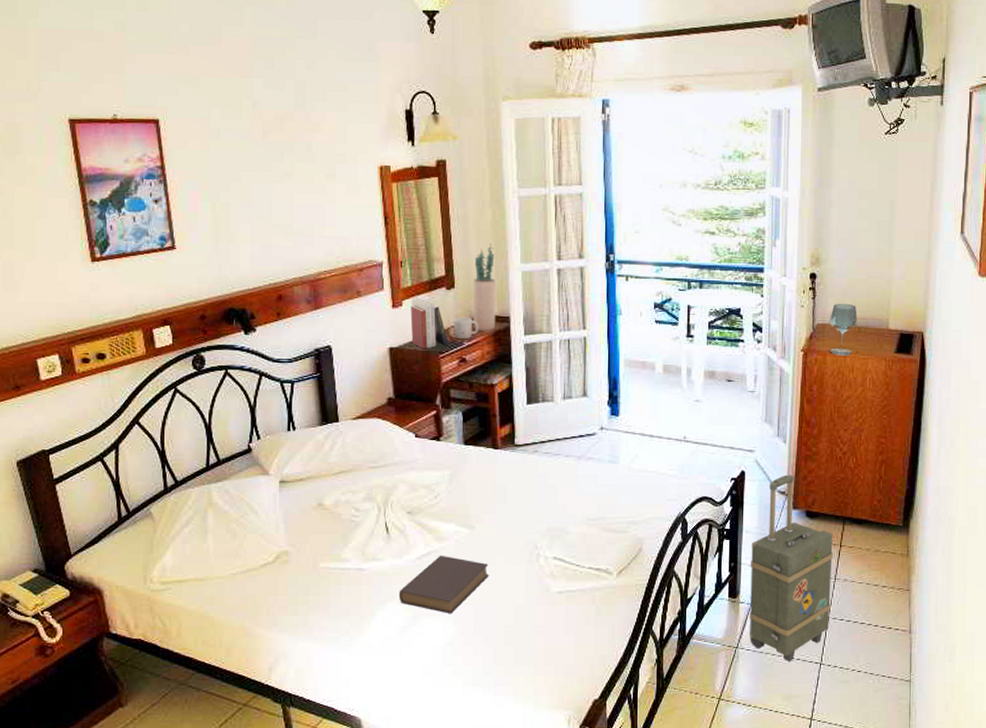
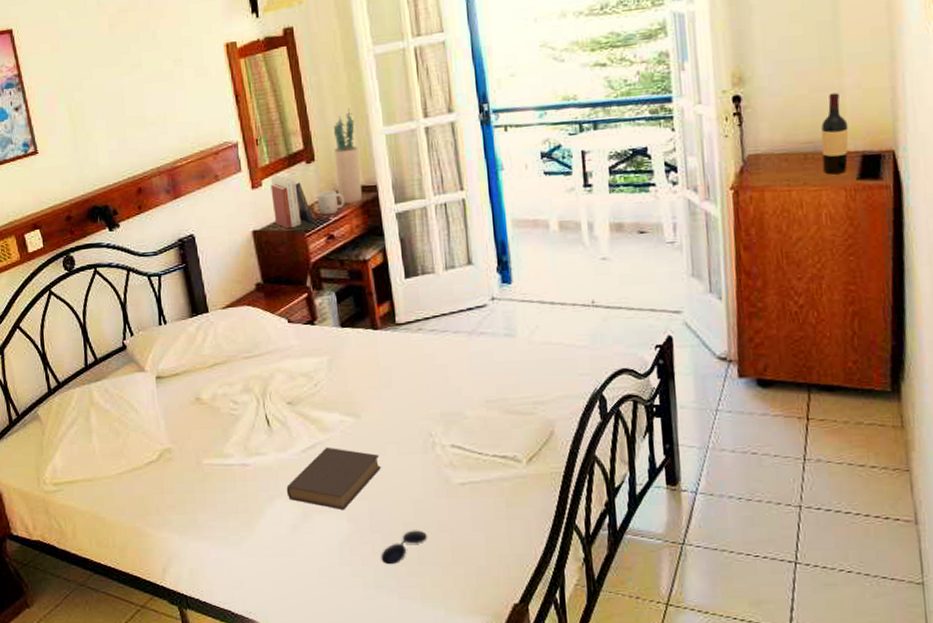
sunglasses: none [481,633,524,664] -> present [381,530,427,564]
suitcase: present [749,474,833,661] -> none [689,336,802,560]
wine glass: present [829,303,857,356] -> none [763,126,802,191]
wine bottle: none [871,280,893,347] -> present [820,92,849,175]

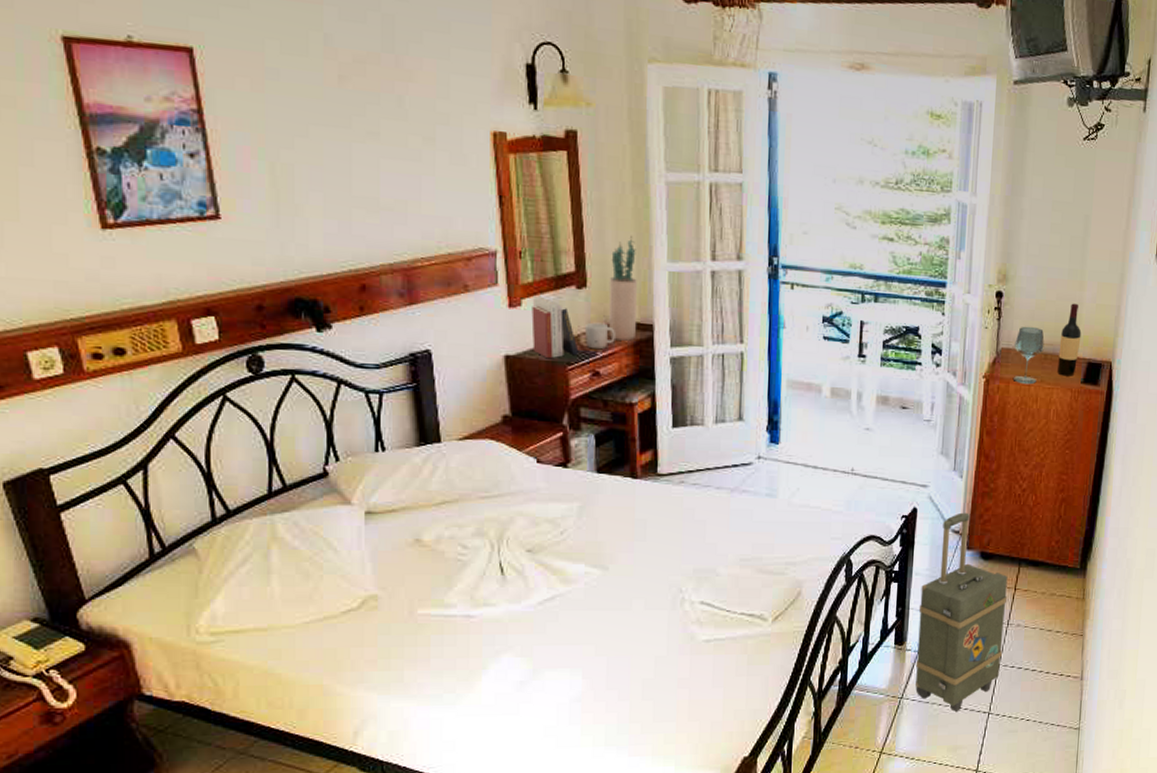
book: present [286,447,381,509] -> none [516,599,625,665]
sunglasses: present [381,530,427,564] -> none [614,686,665,721]
suitcase: none [689,336,802,560] -> present [915,512,1008,712]
wine glass: none [763,126,802,191] -> present [1012,326,1045,385]

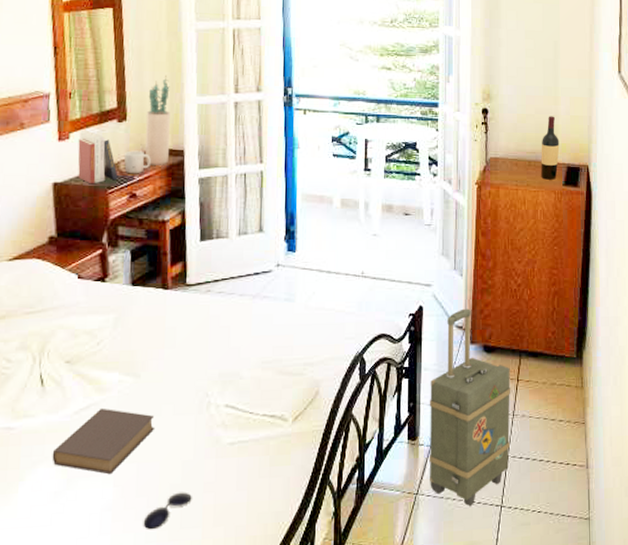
book: none [516,599,625,665] -> present [52,407,155,474]
sunglasses: none [614,686,665,721] -> present [143,492,192,529]
wine glass: present [1012,326,1045,385] -> none [501,137,527,189]

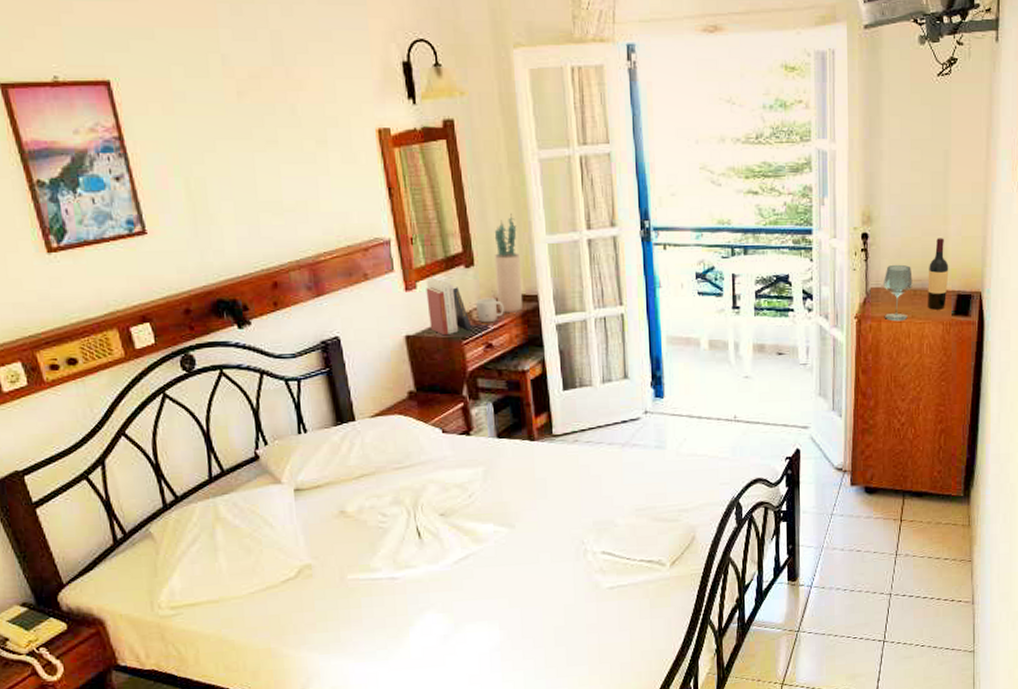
book: present [52,407,155,474] -> none [437,557,534,618]
sunglasses: present [143,492,192,529] -> none [531,633,576,667]
suitcase: present [429,308,510,506] -> none [808,450,893,641]
wine glass: none [501,137,527,189] -> present [883,264,913,322]

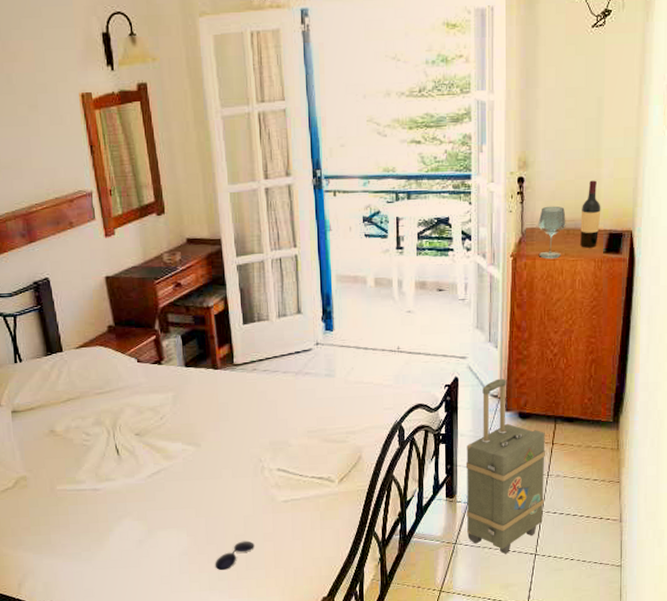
books: present [425,277,472,336] -> none [122,224,163,276]
mug: present [475,297,504,323] -> none [165,242,191,265]
vase: present [494,212,524,313] -> none [182,165,208,255]
sunglasses: none [531,633,576,667] -> present [215,541,254,570]
suitcase: none [808,450,893,641] -> present [465,378,545,554]

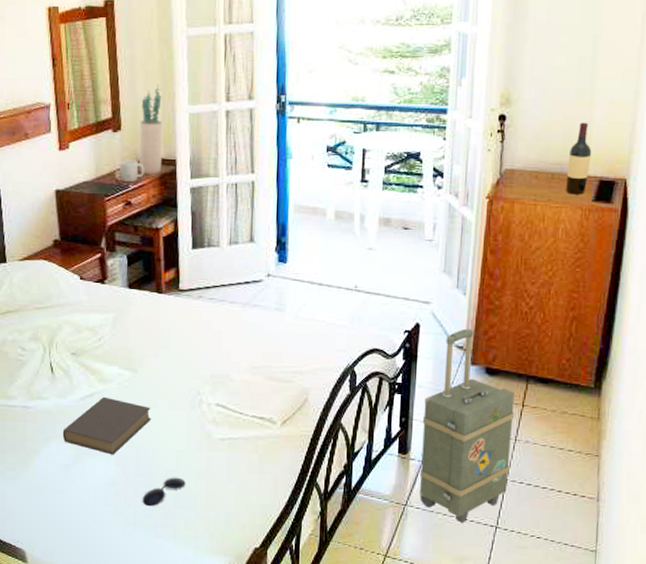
book: none [133,472,217,526] -> present [62,396,151,454]
mug: none [165,242,191,265] -> present [119,160,144,183]
vase: none [182,165,208,255] -> present [138,84,163,175]
wine glass: present [538,206,566,260] -> none [517,147,551,204]

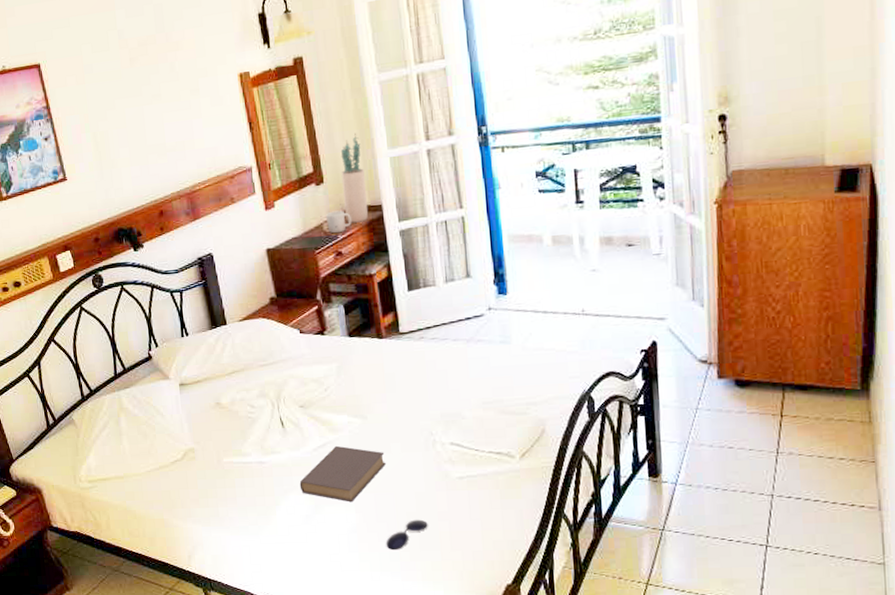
suitcase: present [419,328,515,523] -> none [671,341,774,544]
wine bottle: present [566,122,592,195] -> none [801,110,829,188]

